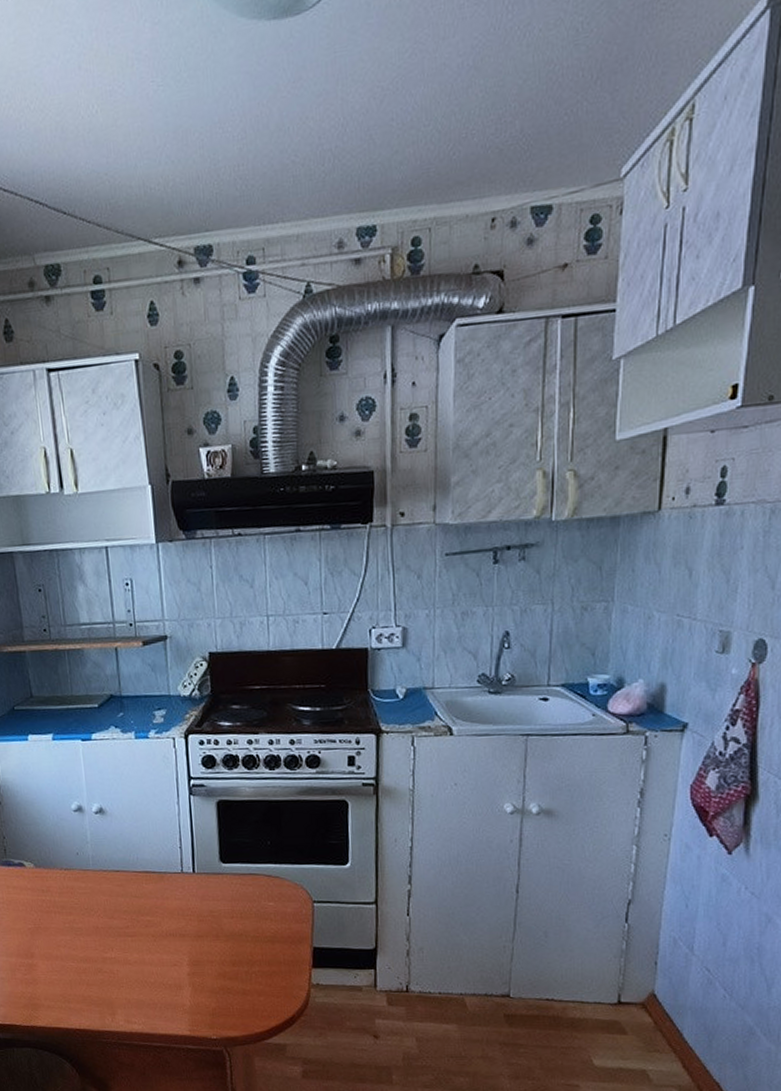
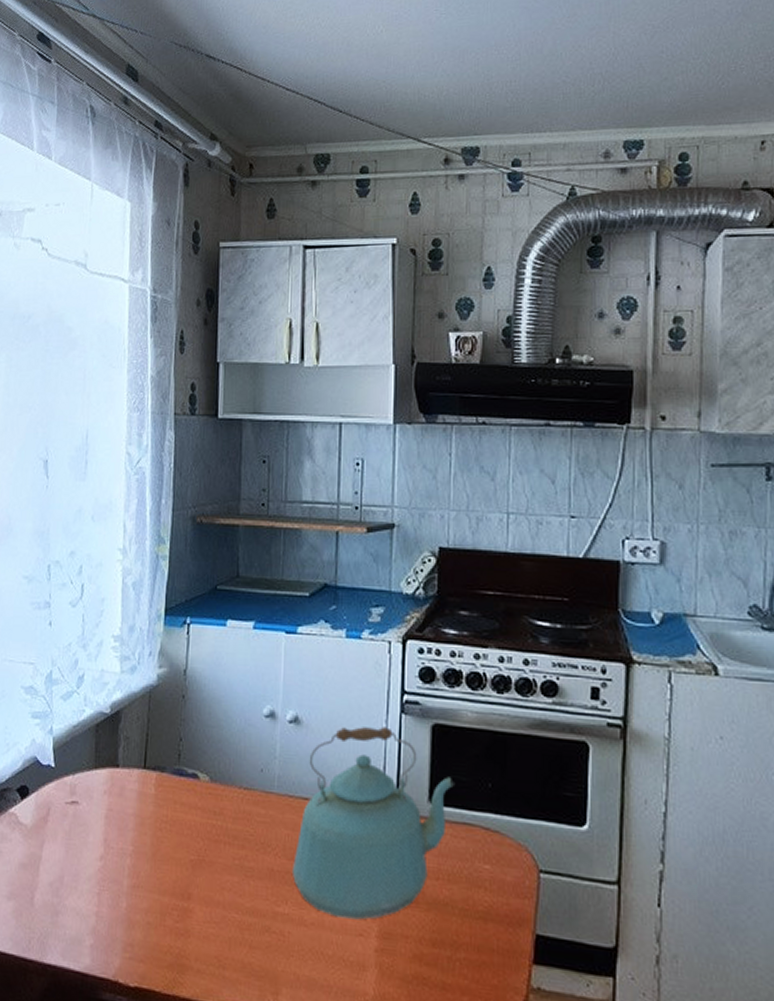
kettle: none [113,807,241,955] -> present [291,727,456,920]

